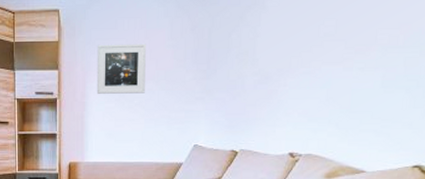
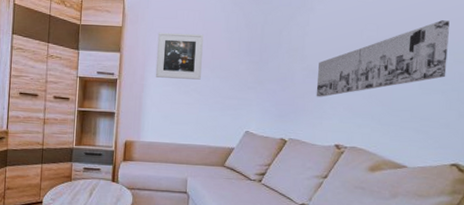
wall art: none [268,9,417,104] -> present [316,20,449,97]

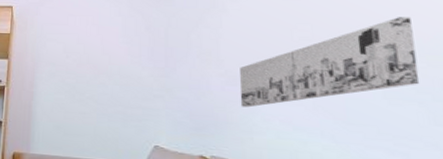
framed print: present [155,32,203,80] -> none [45,38,98,87]

